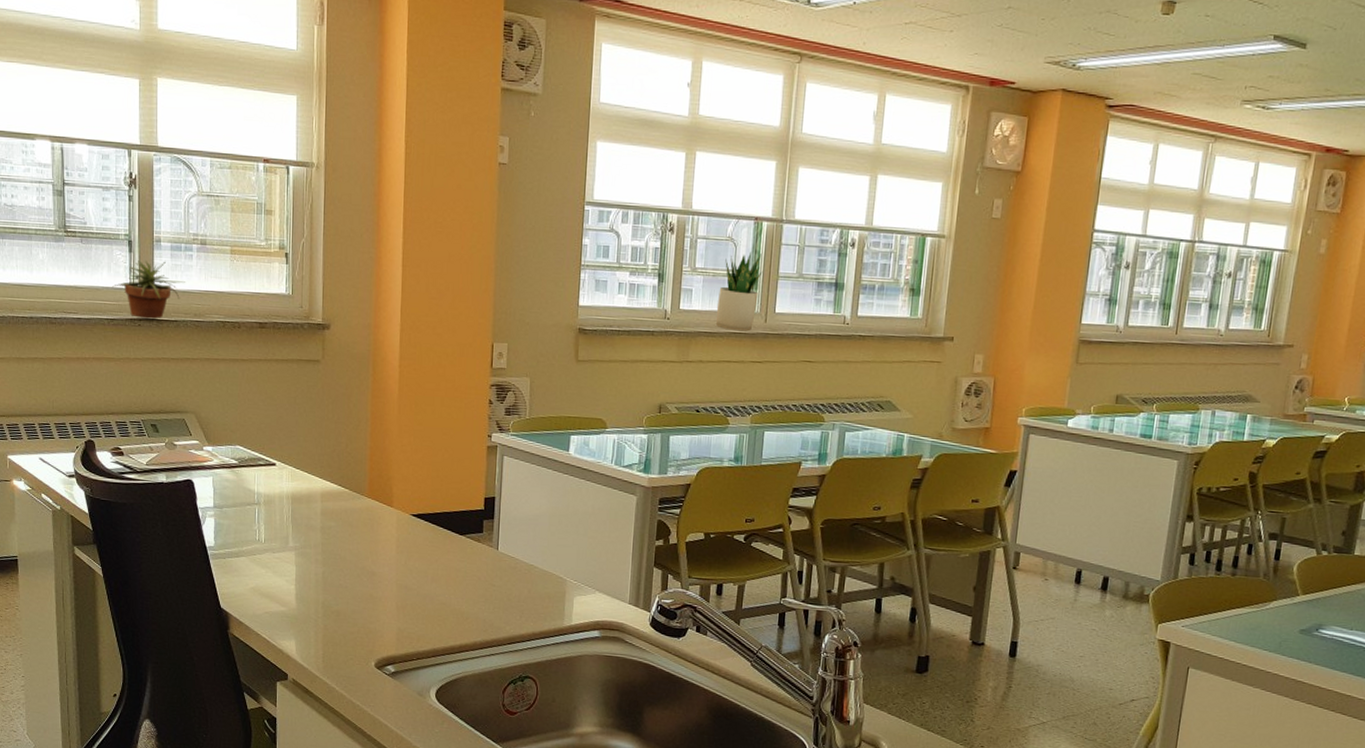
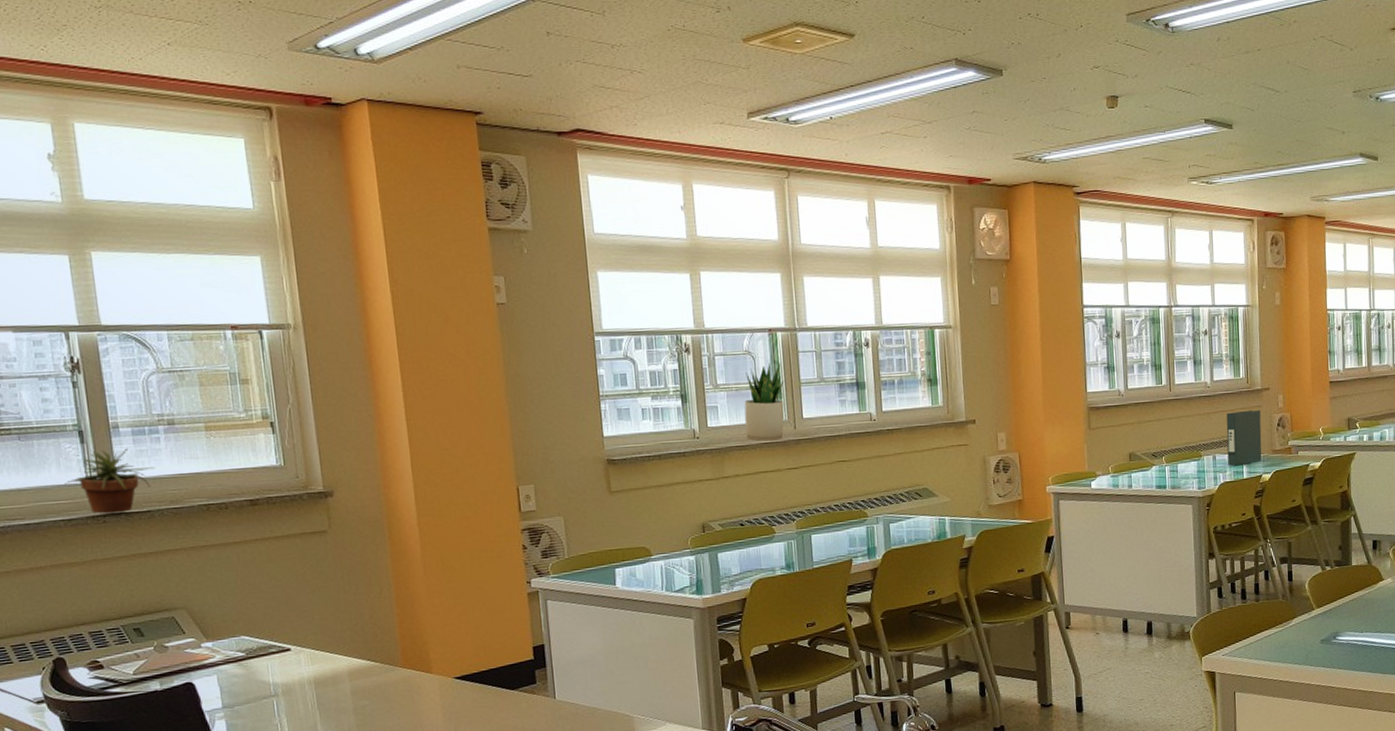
binder: none [1228,366,1278,426] -> present [1226,410,1262,466]

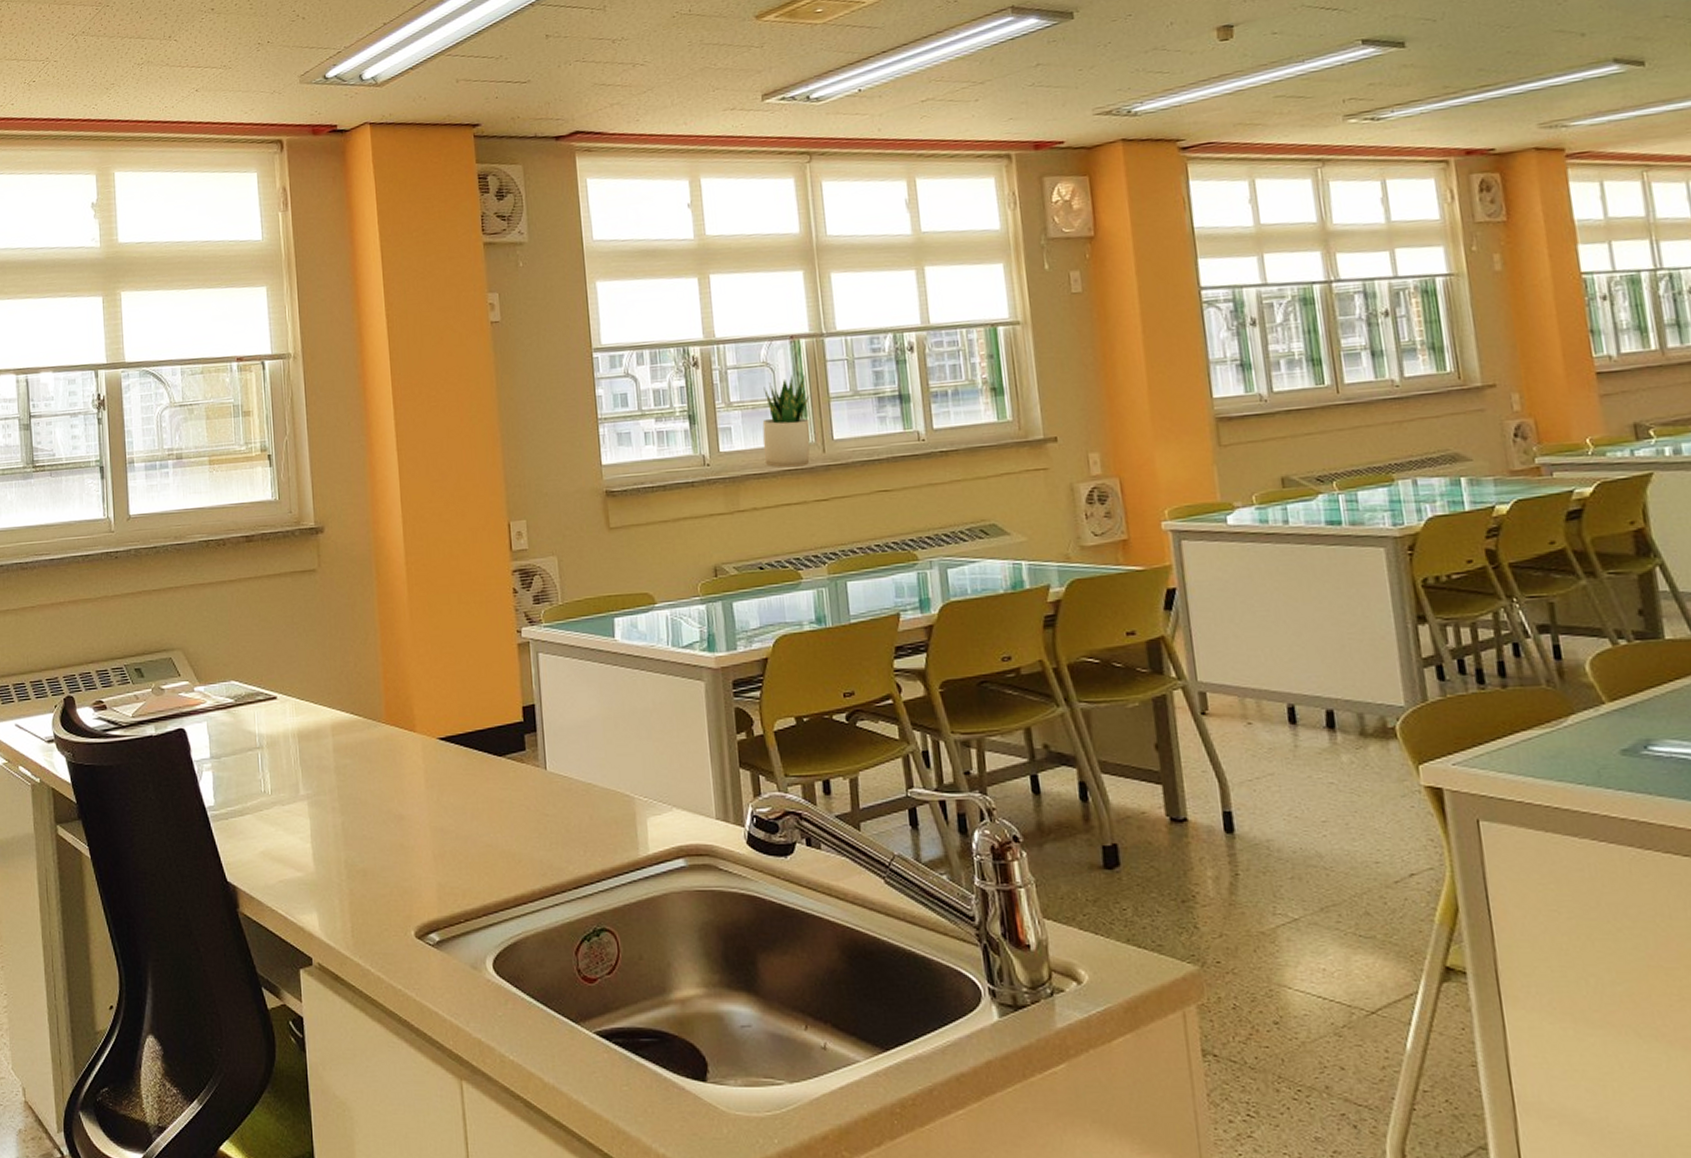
potted plant: present [65,448,154,515] -> none [85,483,162,550]
binder: present [1226,410,1262,466] -> none [1429,415,1493,494]

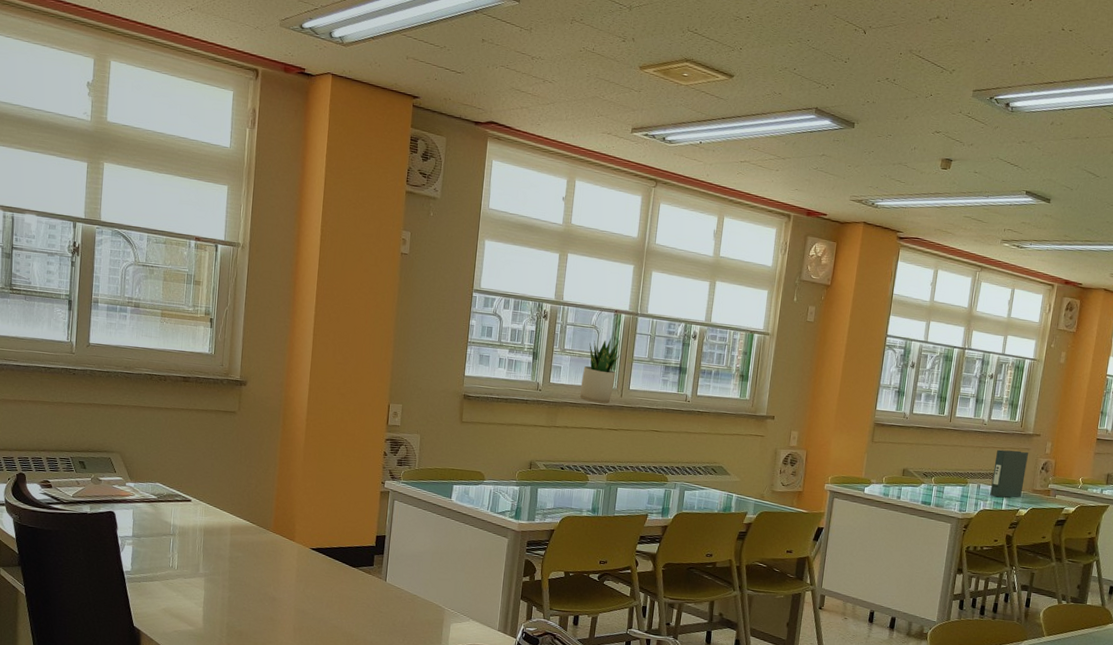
binder: none [1429,415,1493,494] -> present [990,449,1028,498]

